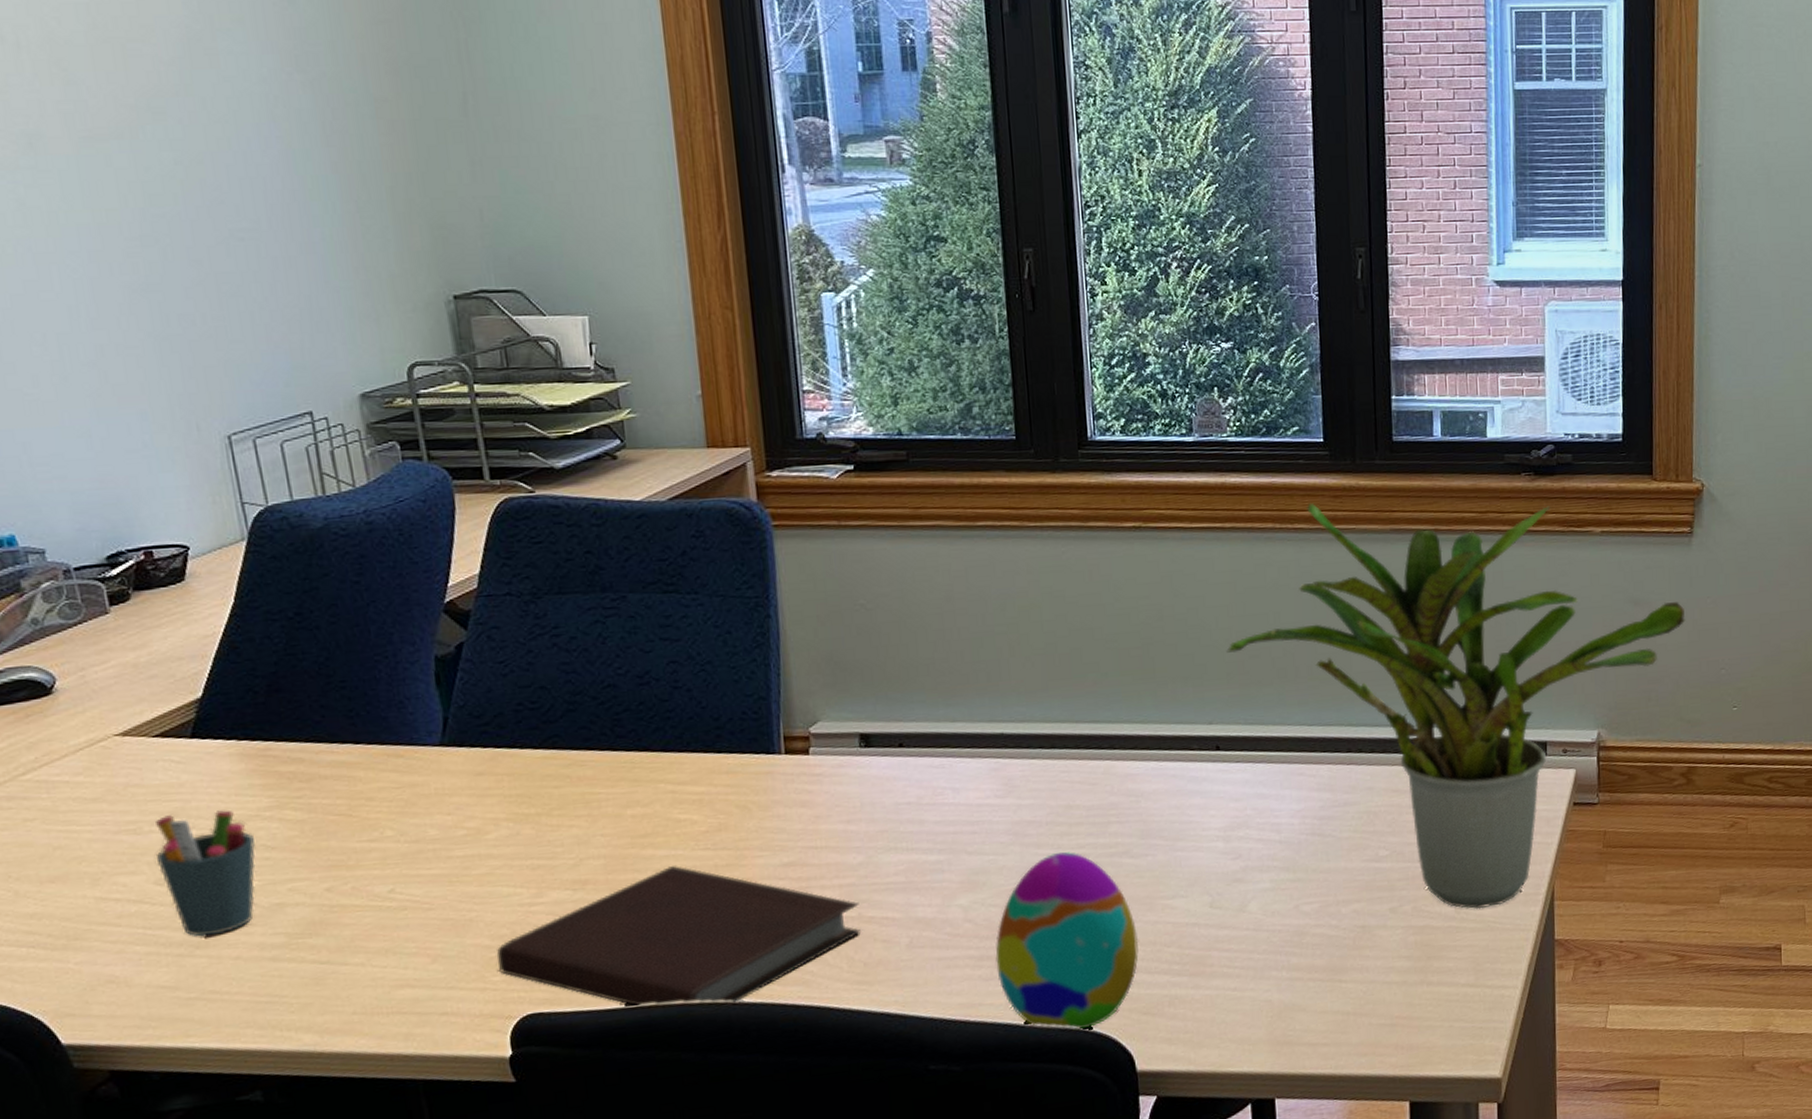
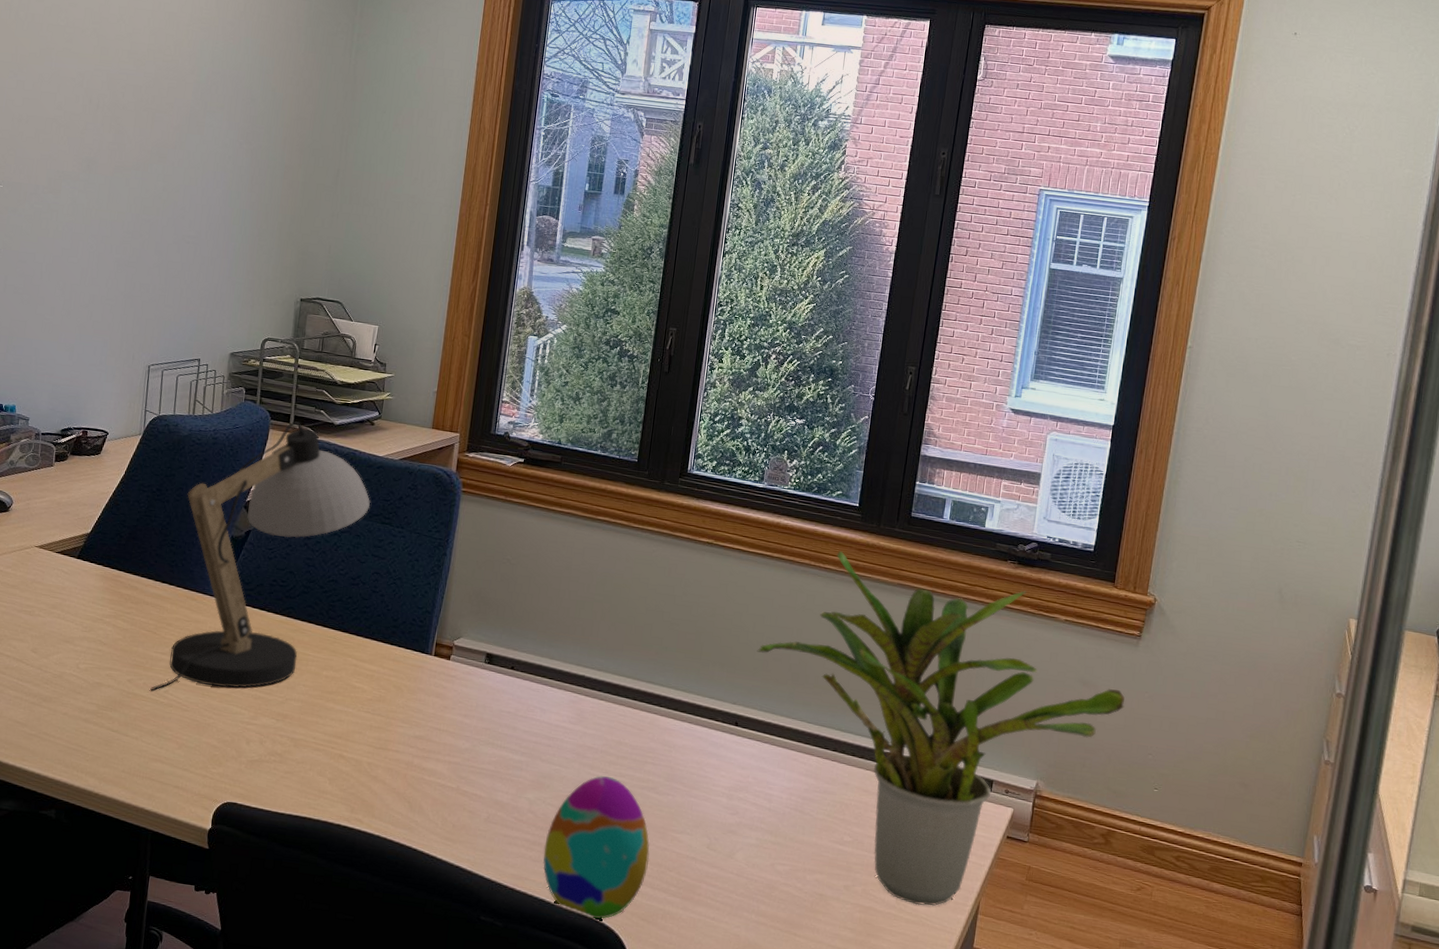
pen holder: present [155,810,256,936] -> none [37,606,96,695]
desk lamp: none [346,475,640,896] -> present [150,421,371,691]
notebook: present [497,865,862,1008] -> none [218,718,459,832]

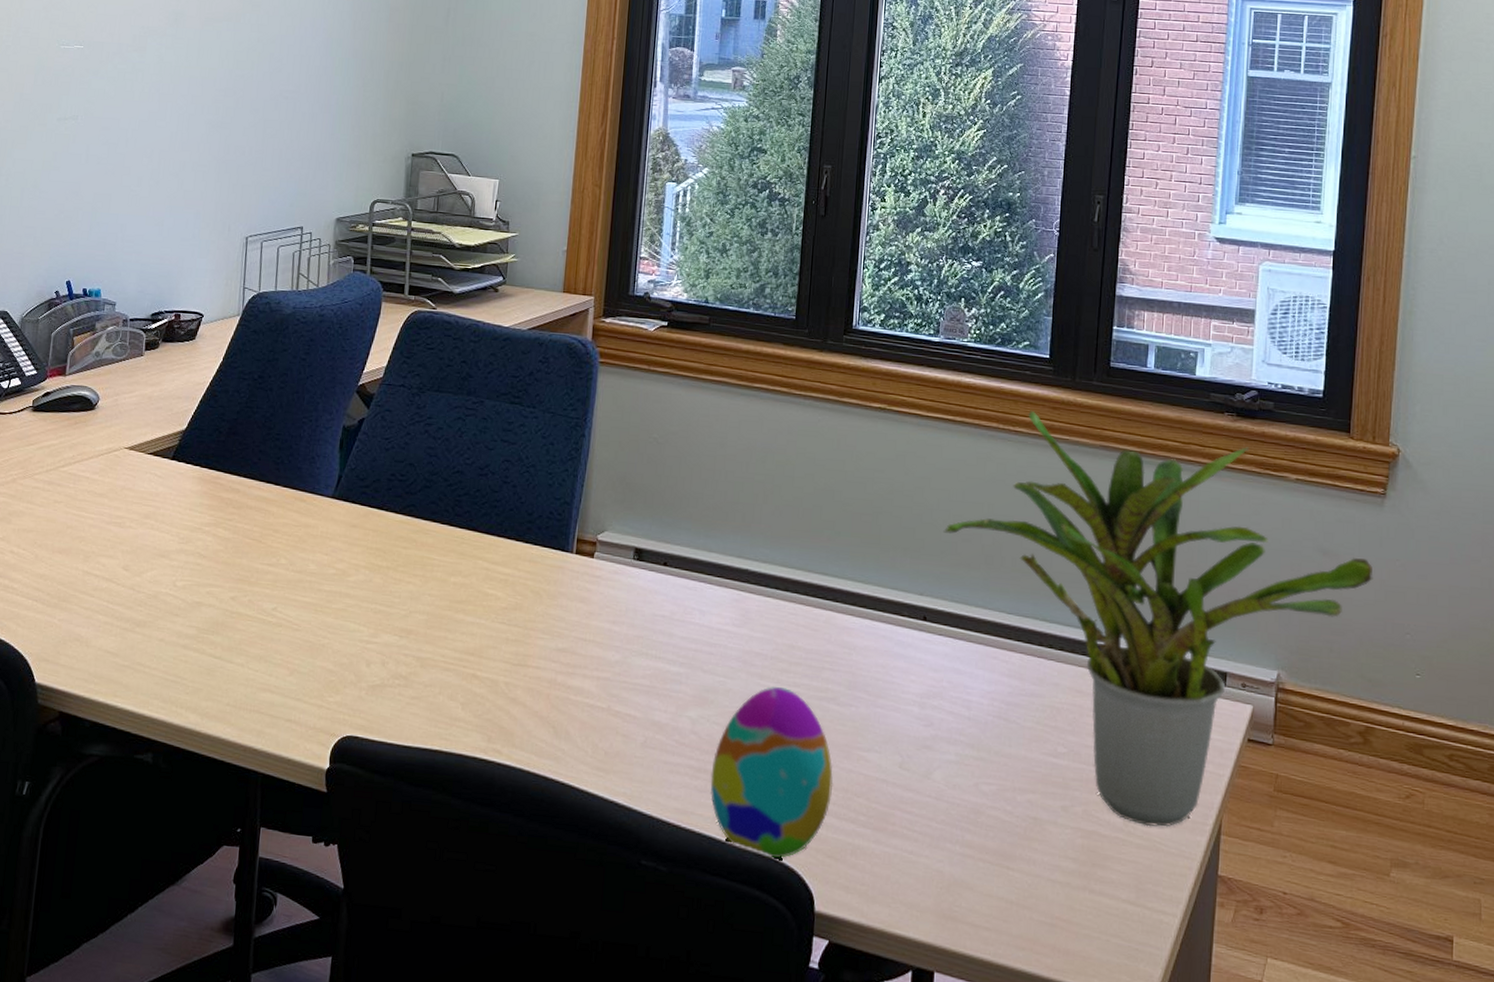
desk lamp: present [150,421,371,691] -> none [256,292,498,609]

